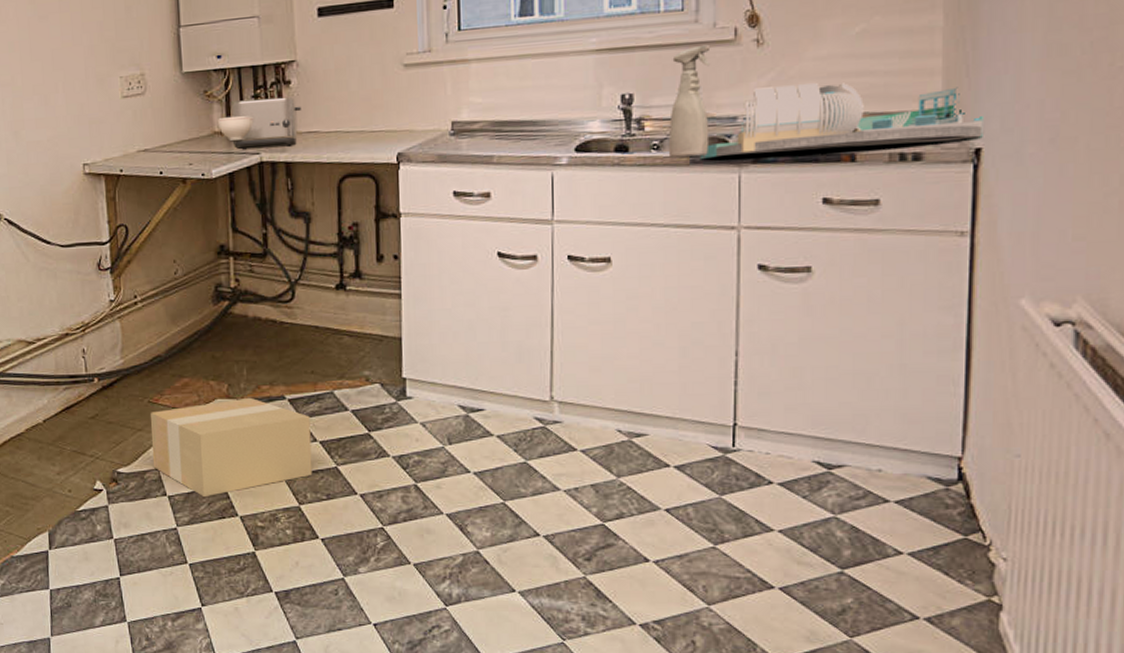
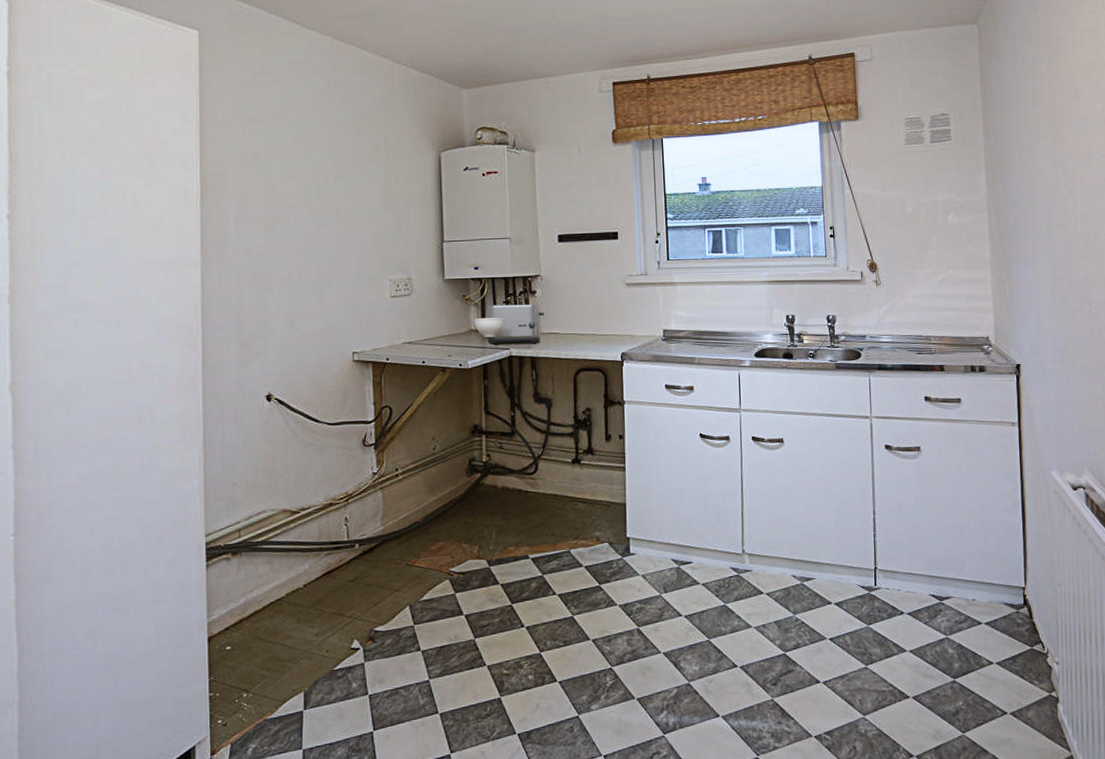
cardboard box: present [150,397,313,496] -> none [407,557,552,649]
spray bottle: present [668,44,711,159] -> none [820,282,848,365]
architectural model: present [700,83,983,162] -> none [842,314,1020,368]

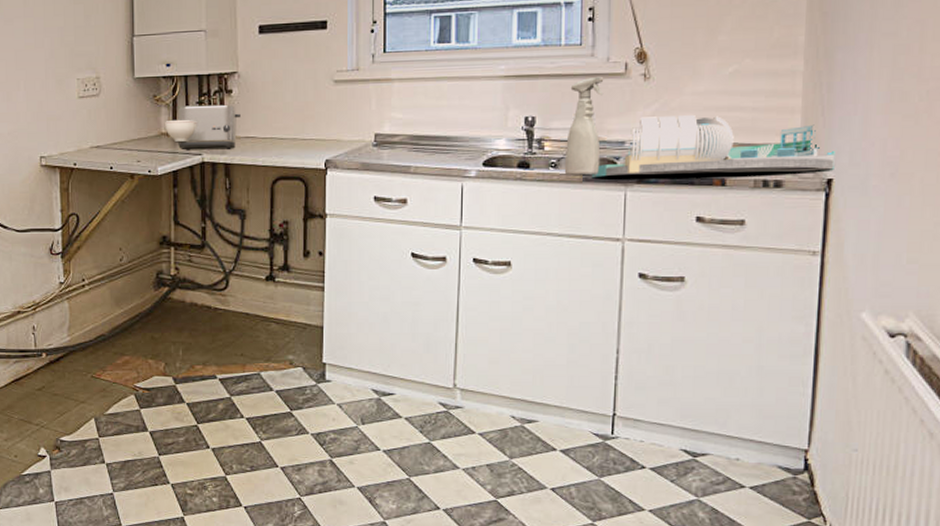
spray bottle: none [820,282,848,365] -> present [564,76,604,176]
architectural model: none [842,314,1020,368] -> present [591,115,835,181]

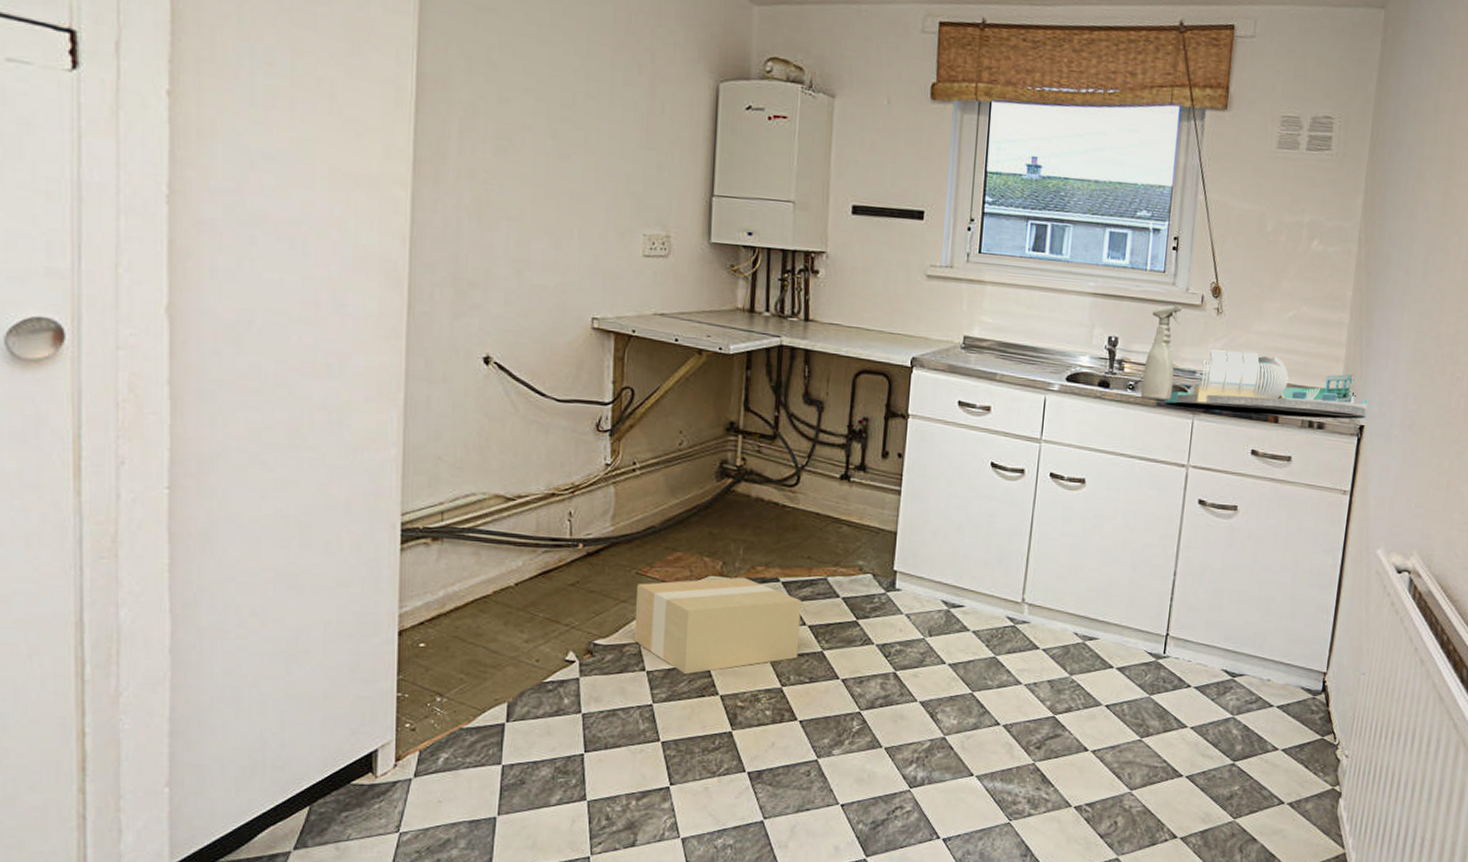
cardboard box: none [92,375,239,465] -> present [634,577,802,674]
bowl: present [164,119,197,143] -> none [740,295,778,322]
toaster: present [177,104,240,151] -> none [754,281,826,336]

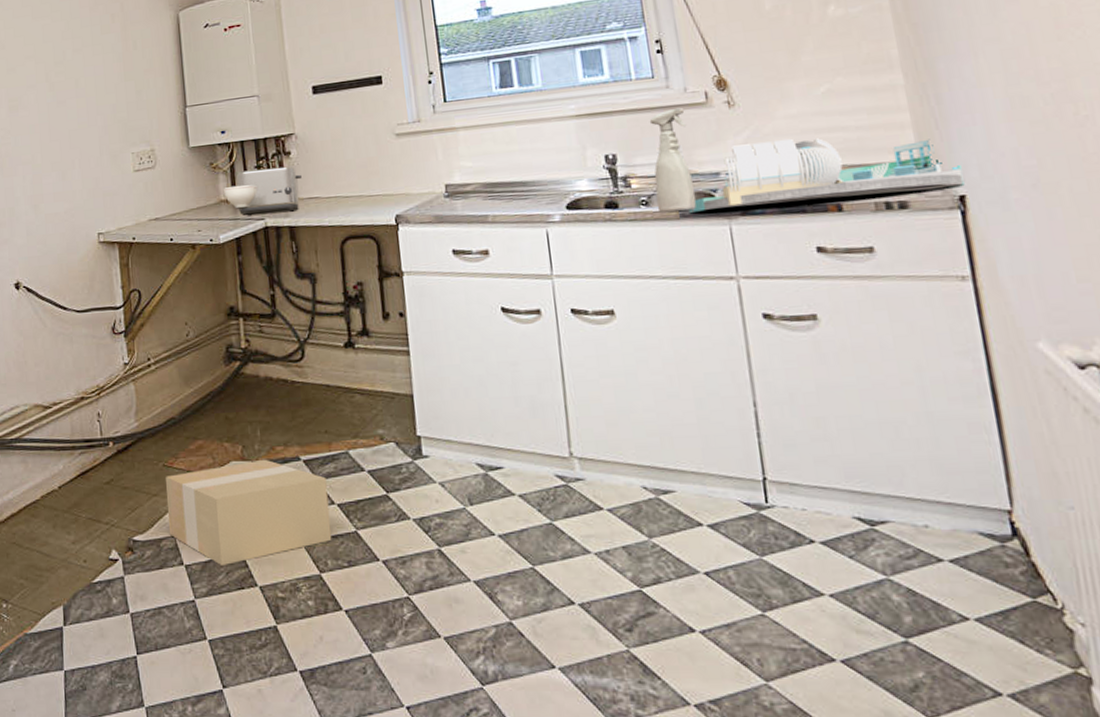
bowl: none [740,295,778,322] -> present [223,185,258,209]
toaster: none [754,281,826,336] -> present [236,166,302,217]

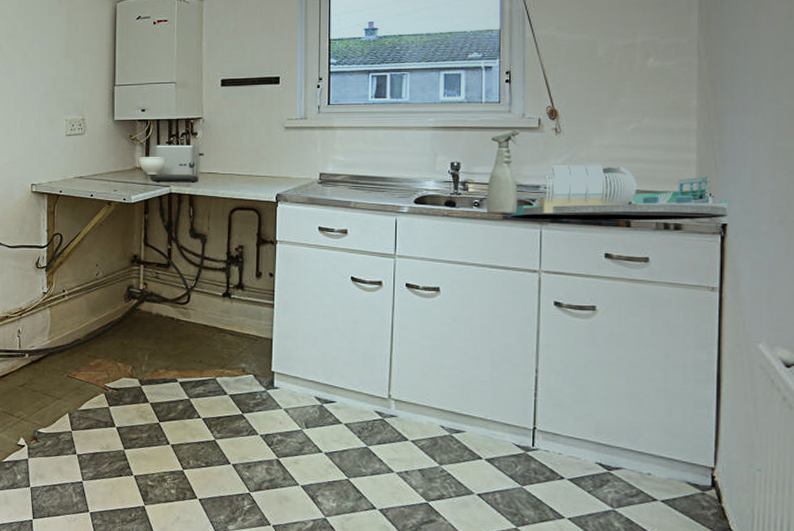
cardboard box: present [165,459,332,565] -> none [67,378,196,457]

